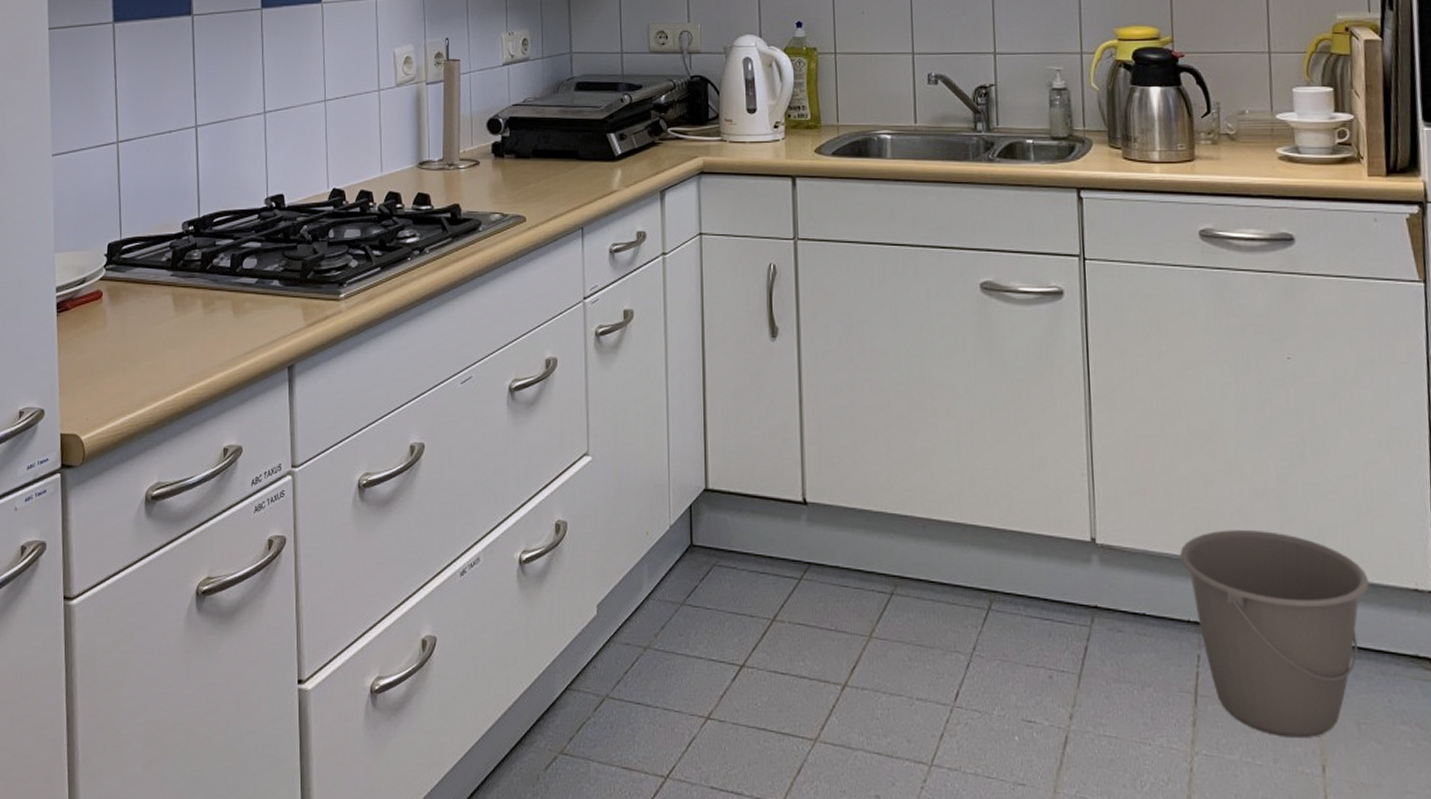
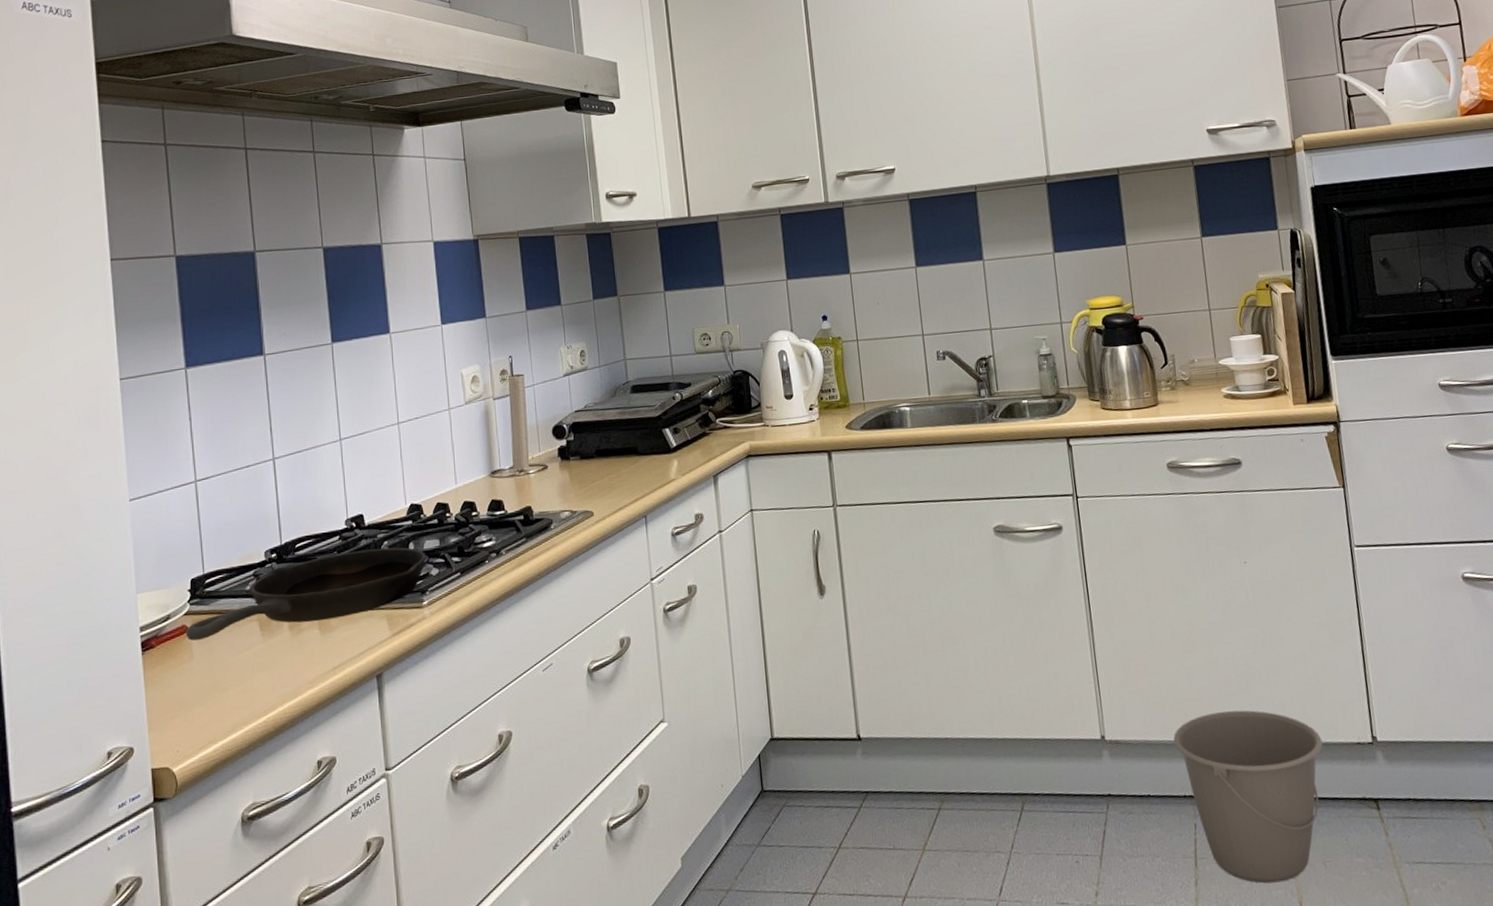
frying pan: none [100,232,346,307] -> present [185,547,427,641]

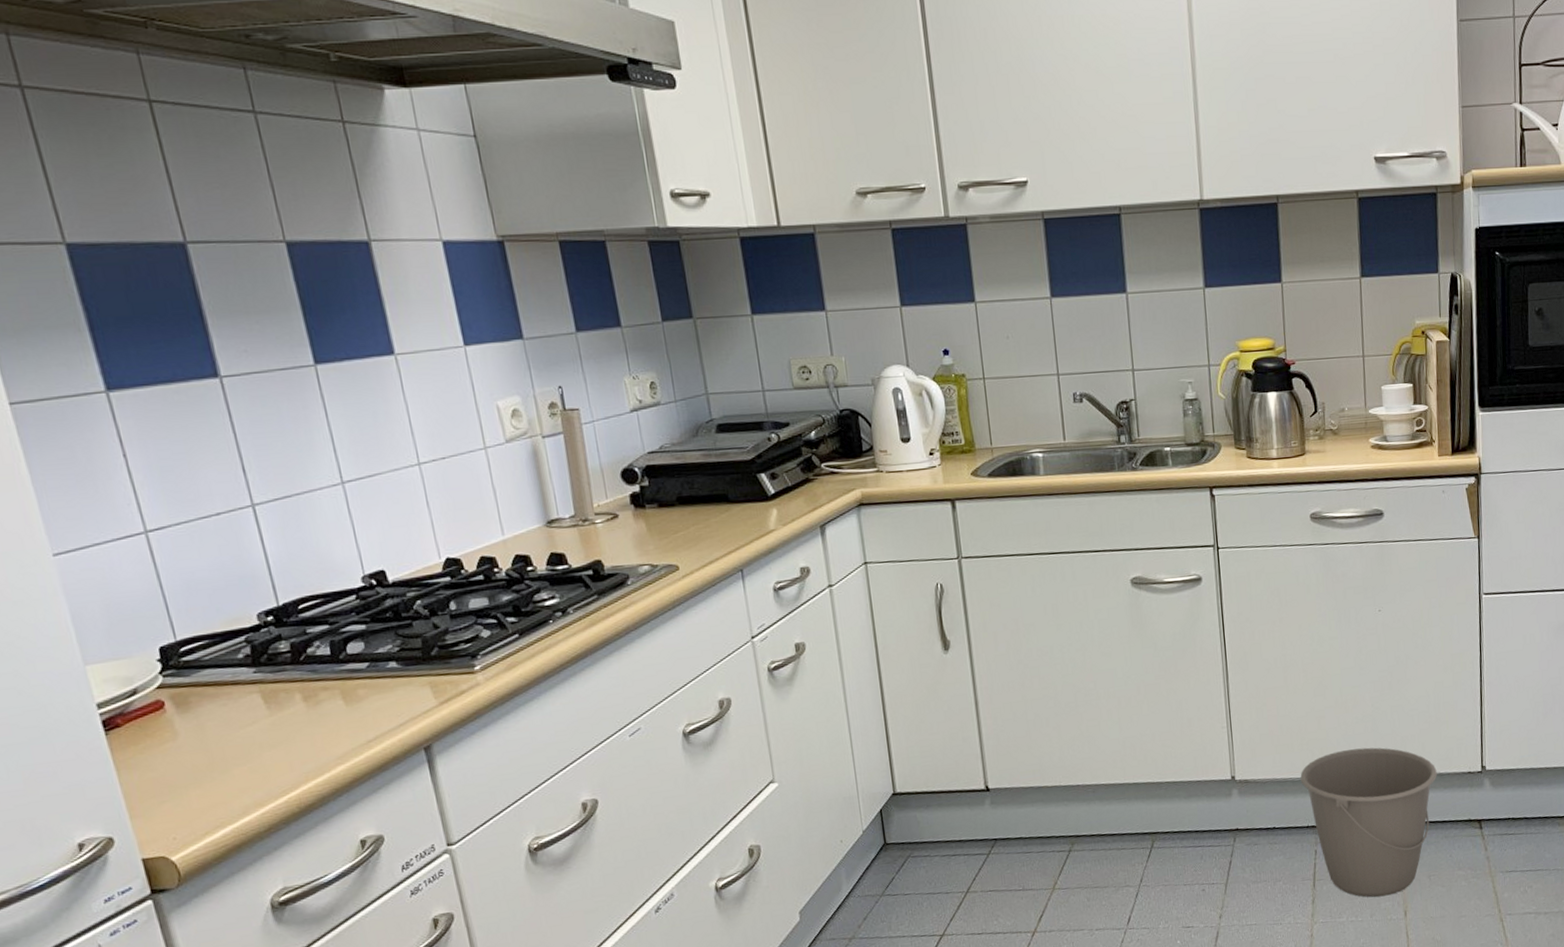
frying pan: present [185,547,427,641] -> none [161,607,473,717]

